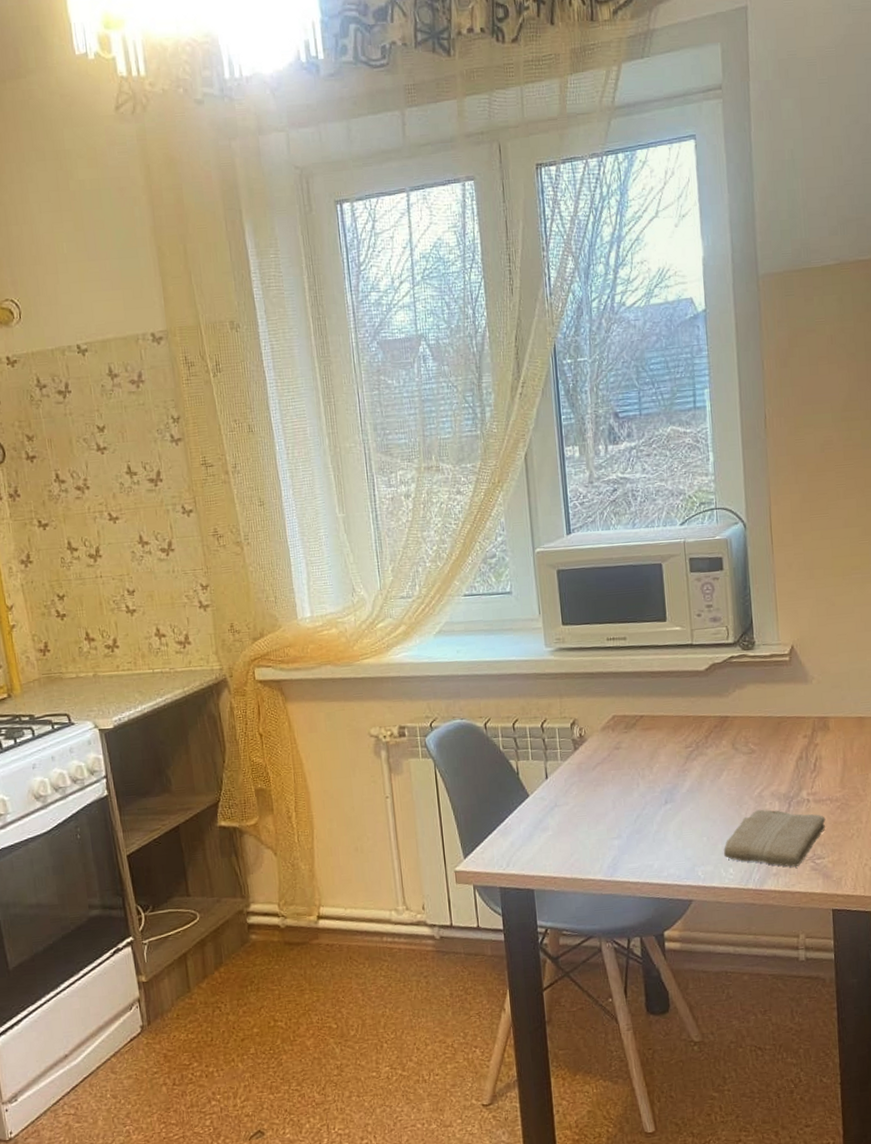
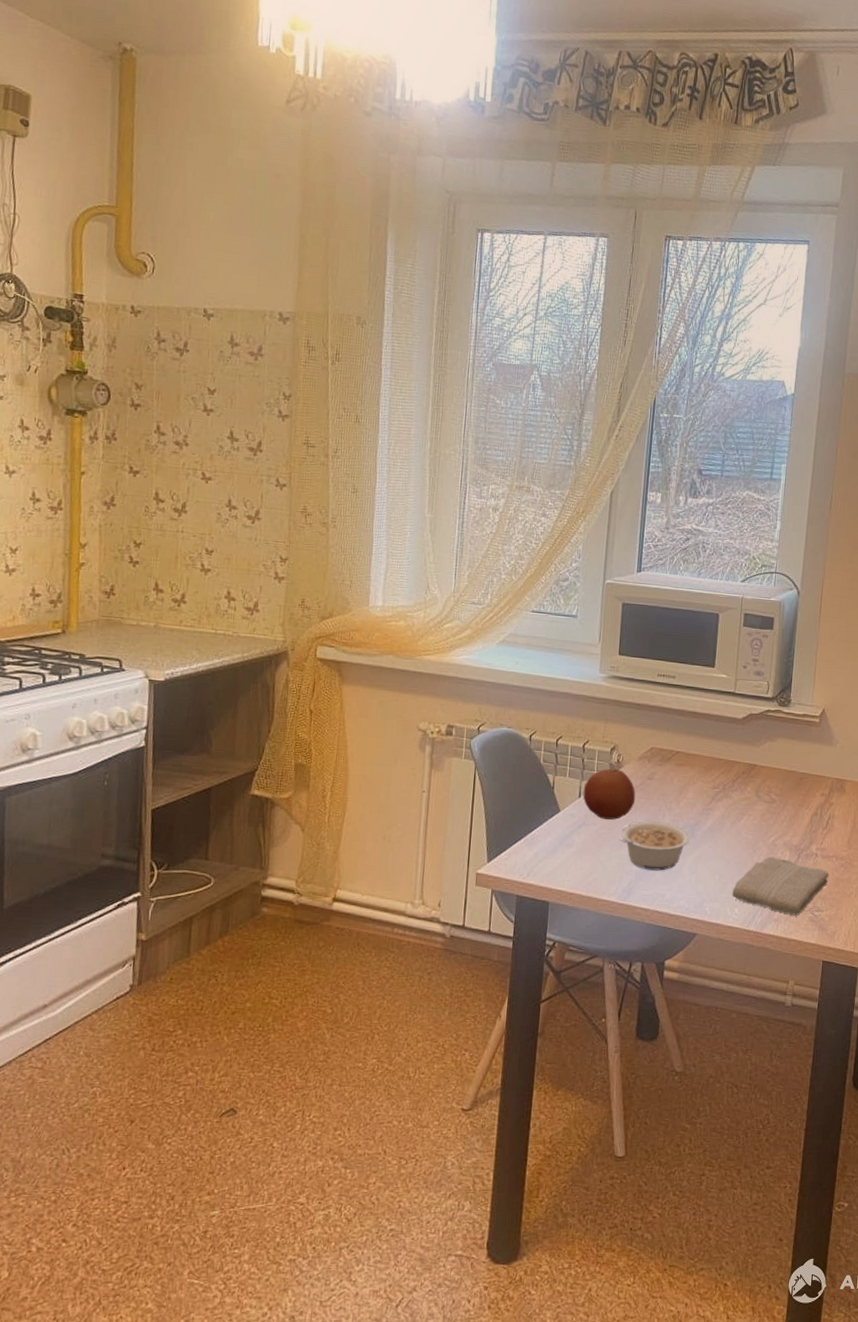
fruit: none [549,743,606,798] -> present [583,768,636,820]
legume: none [595,790,670,843] -> present [619,820,690,871]

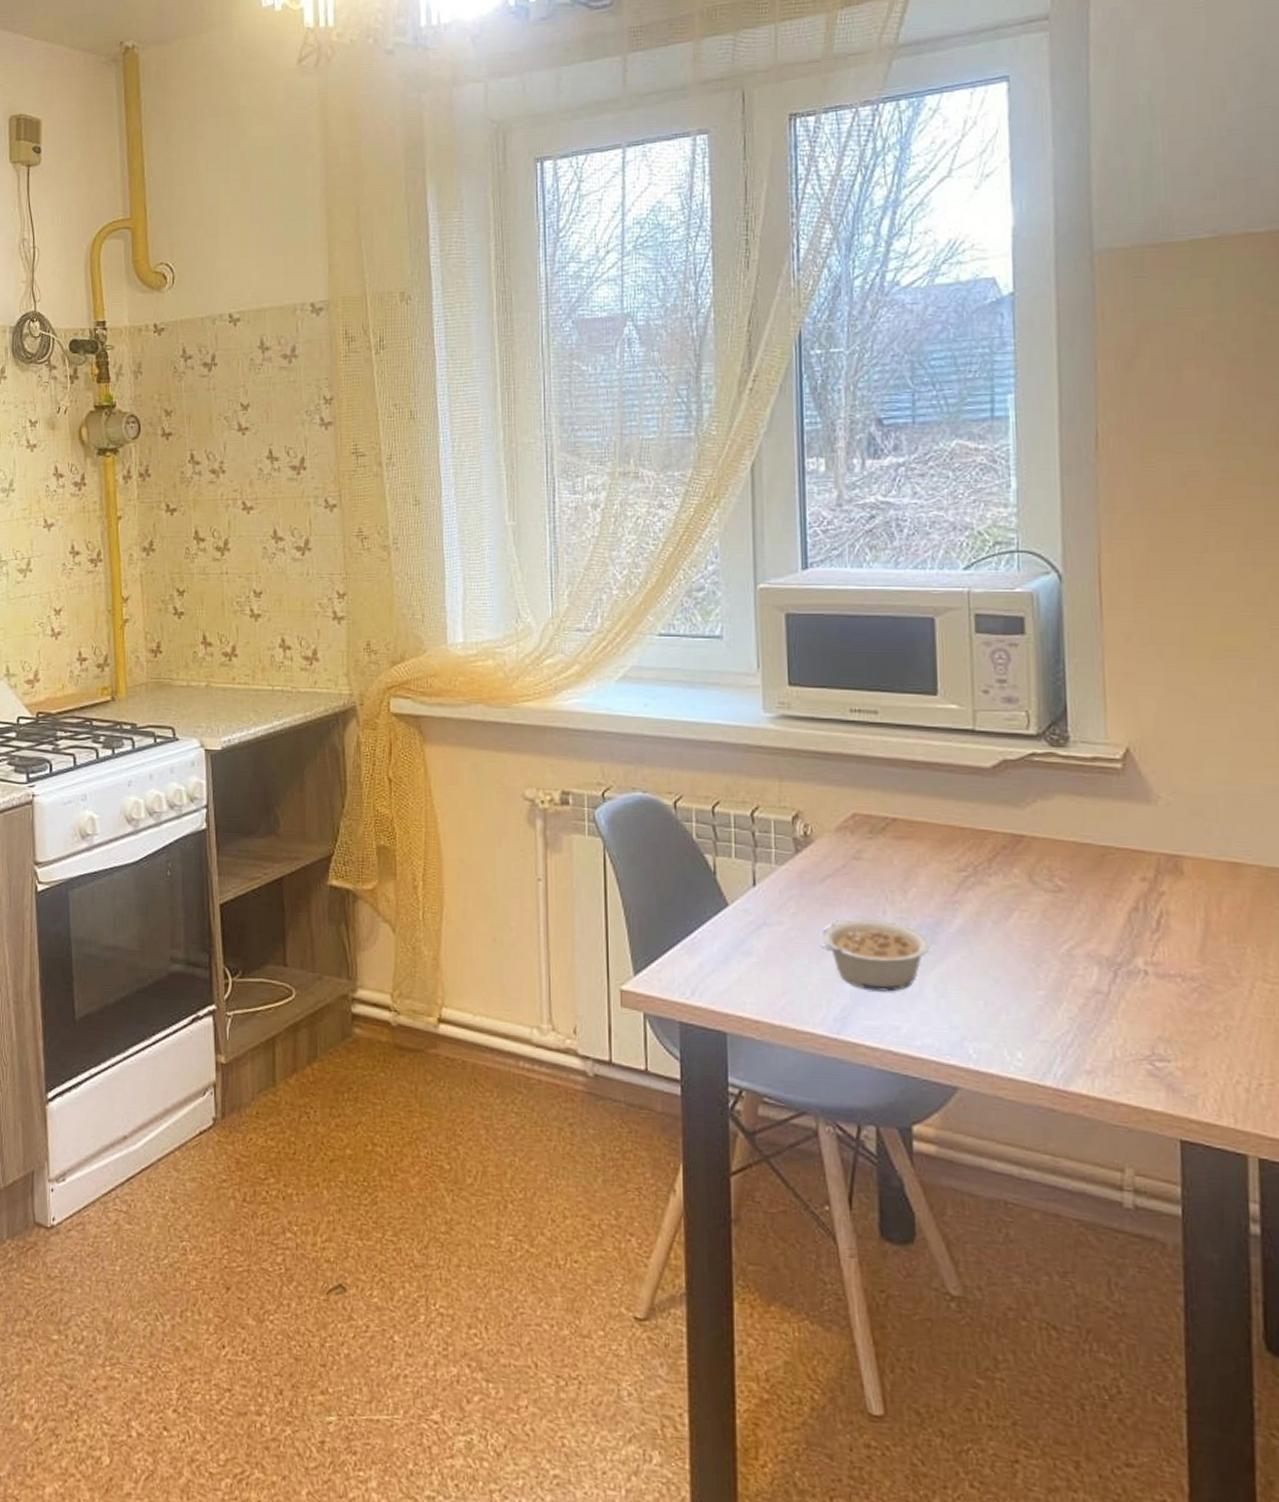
fruit: present [583,768,636,820] -> none [758,844,838,917]
washcloth: present [732,856,829,915] -> none [1009,973,1173,1066]

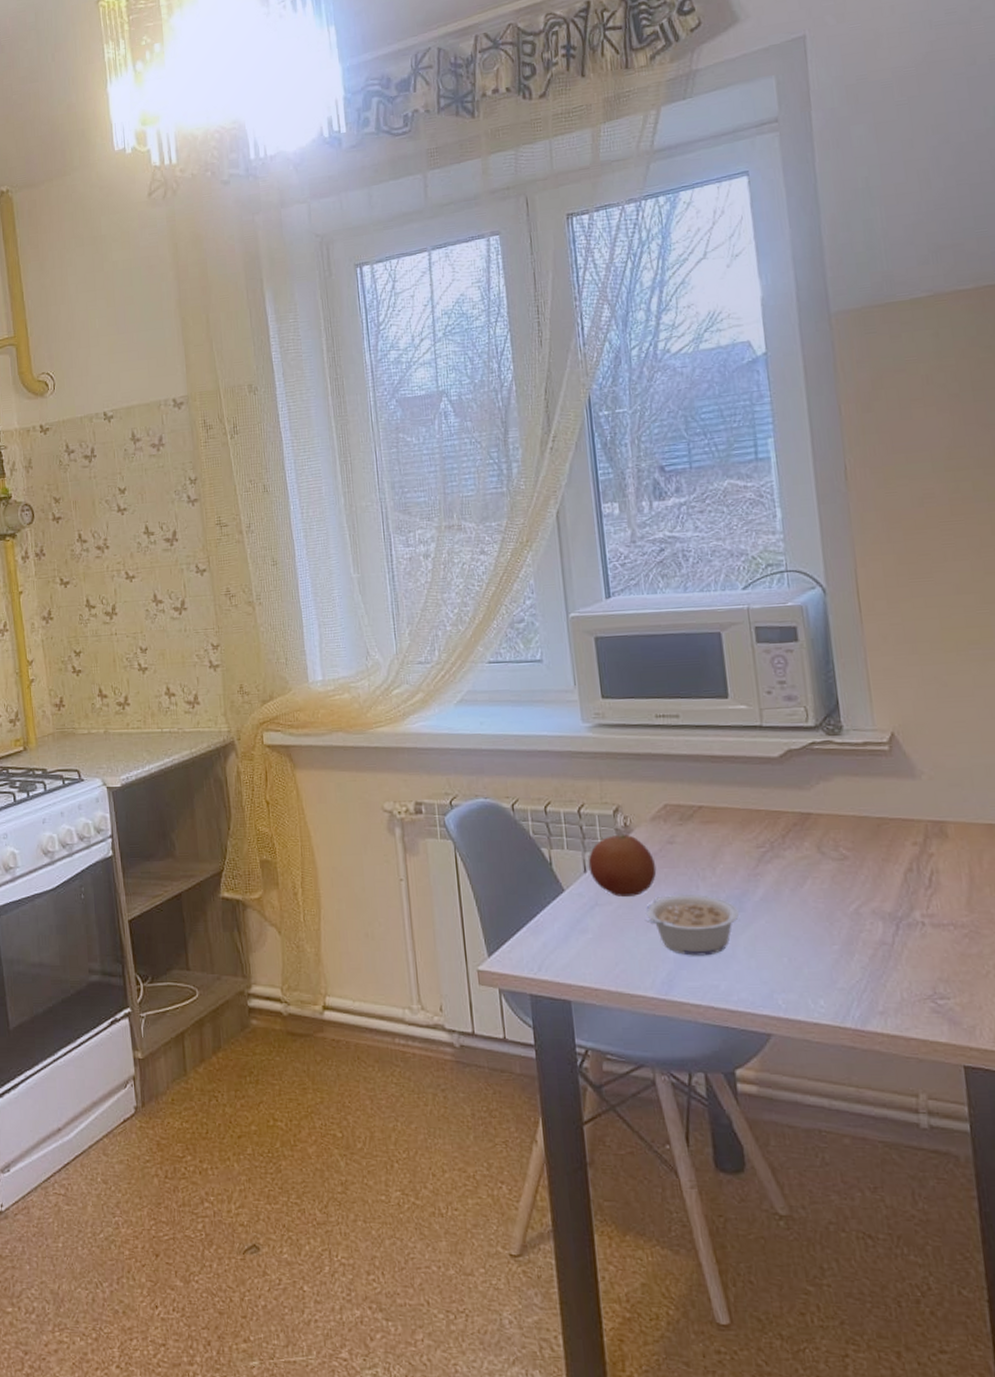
fruit: none [758,844,838,917] -> present [588,834,657,897]

